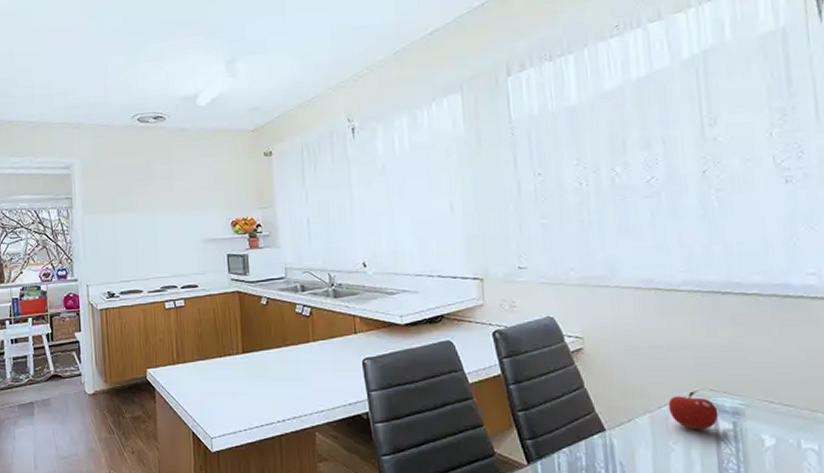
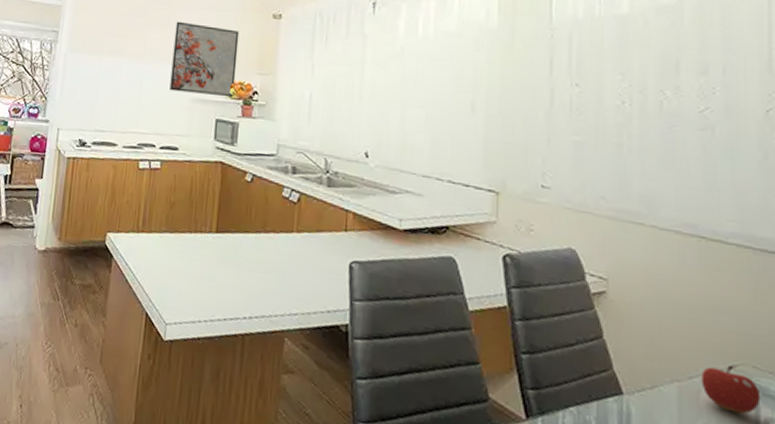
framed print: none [178,171,240,236] -> present [169,21,240,98]

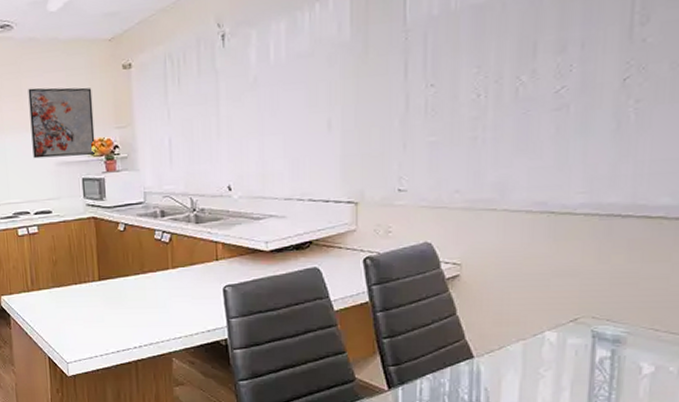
fruit: present [701,364,761,415] -> none [544,319,598,357]

